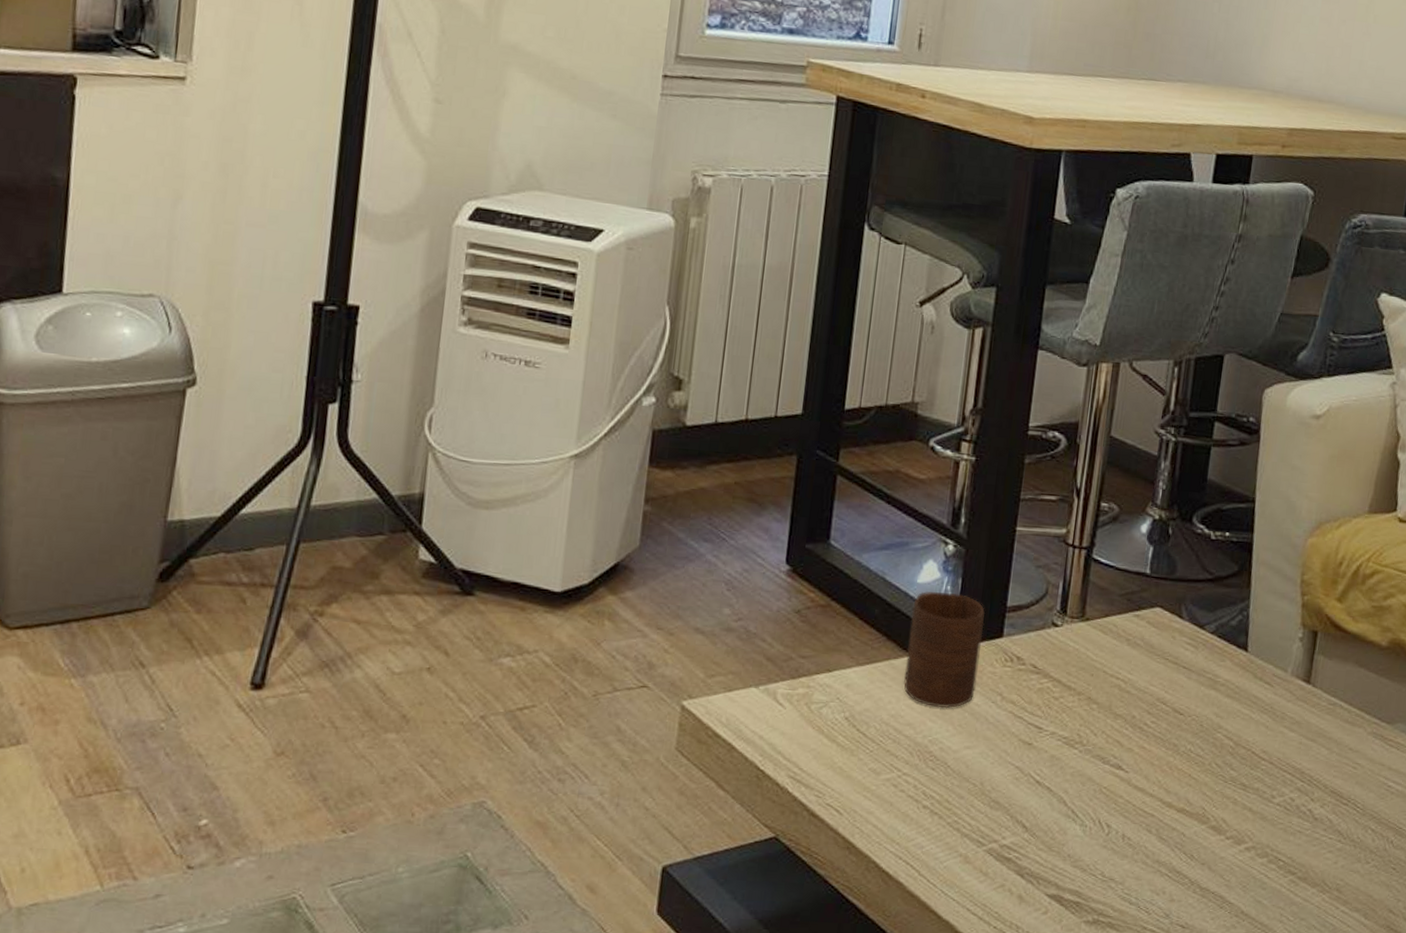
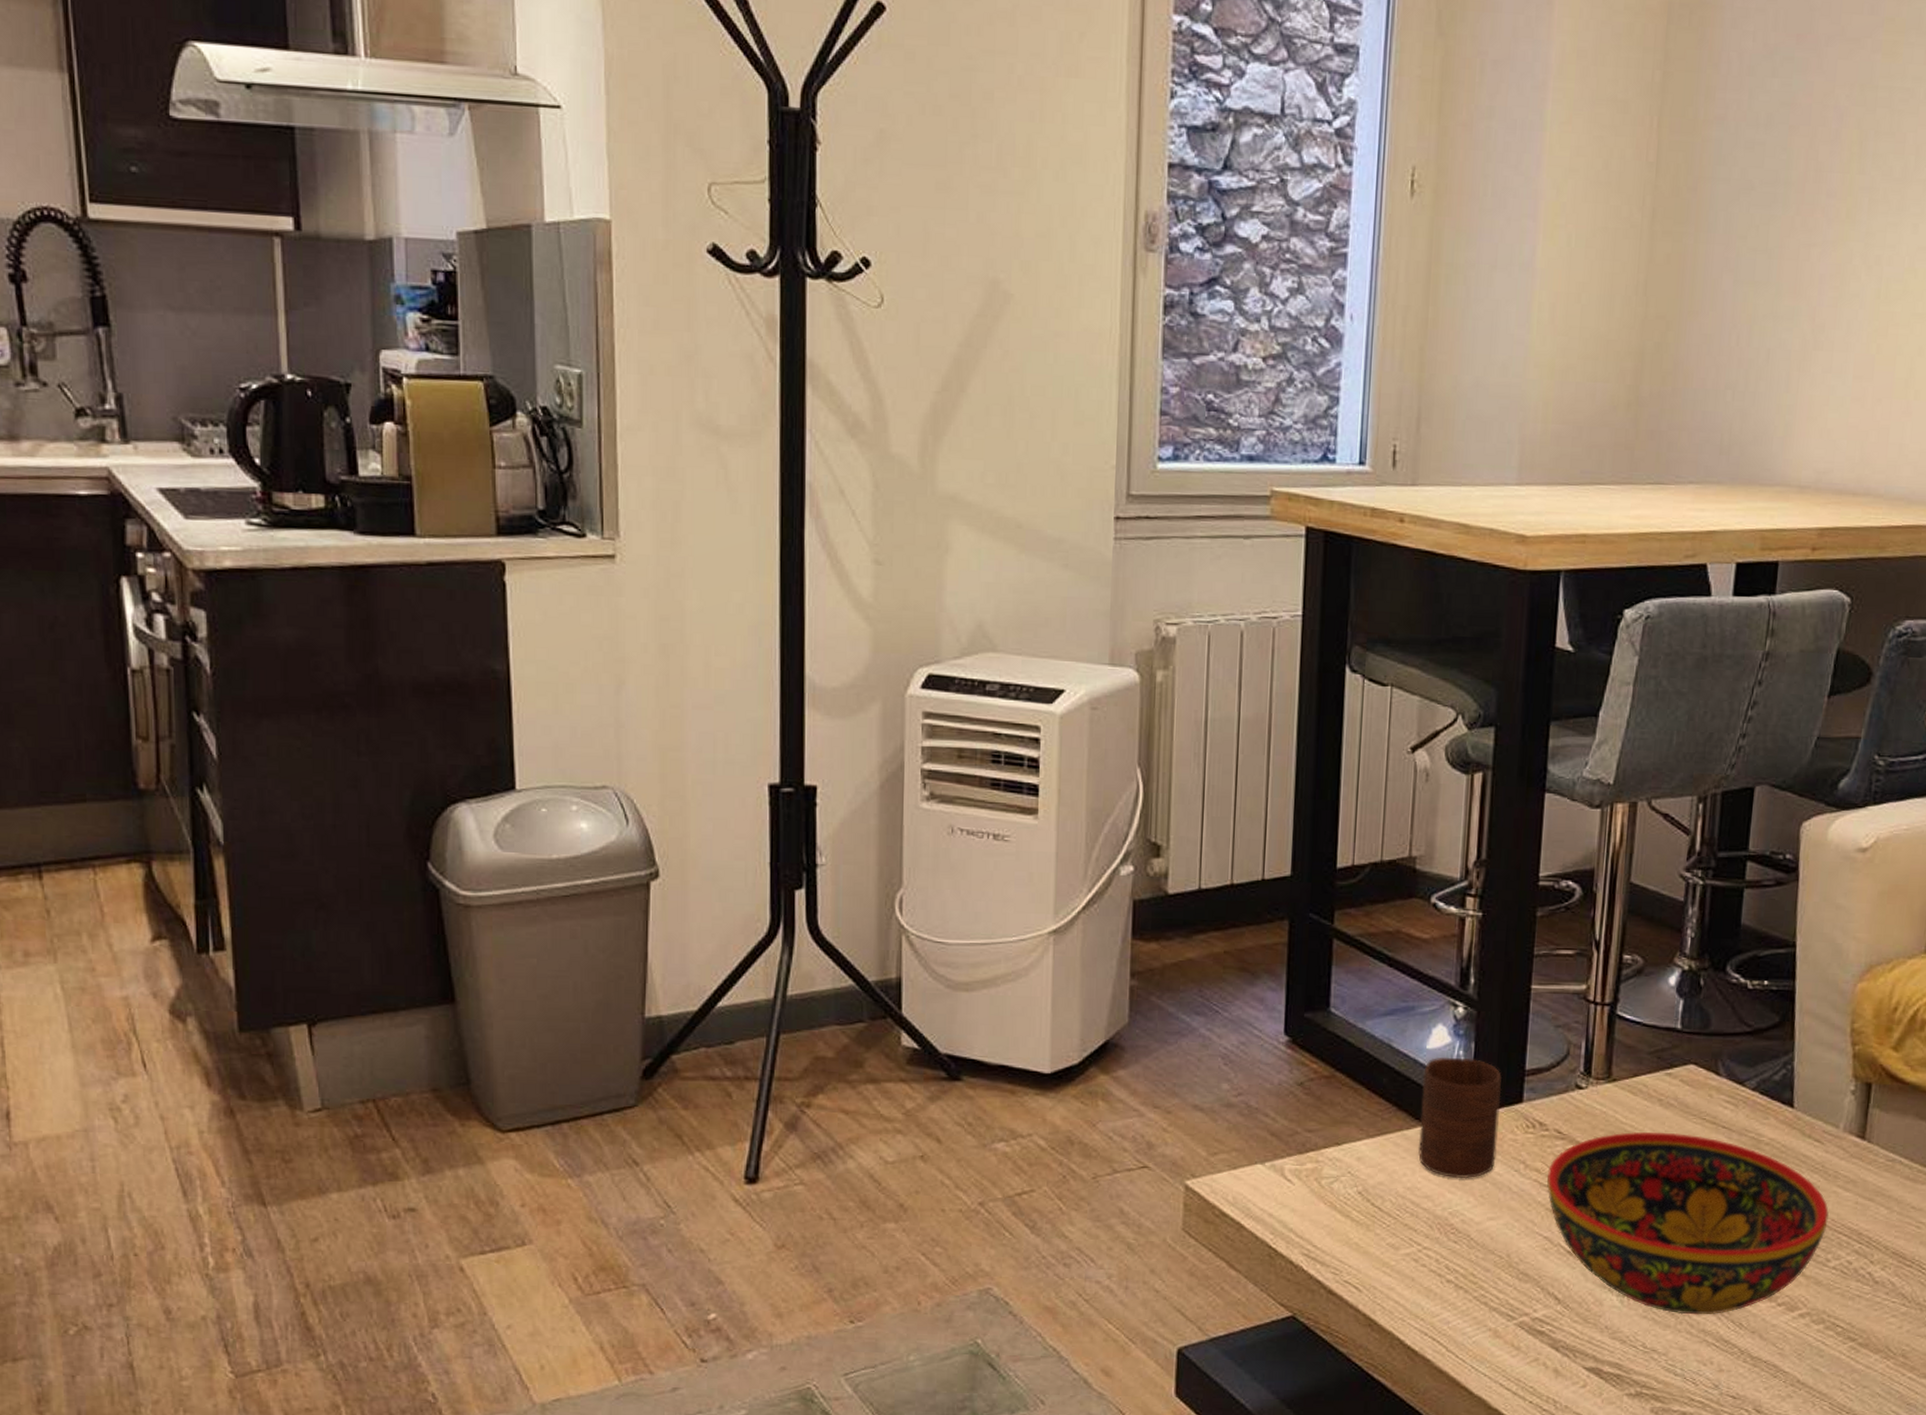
bowl: none [1020,669,1275,846] -> present [1547,1131,1829,1315]

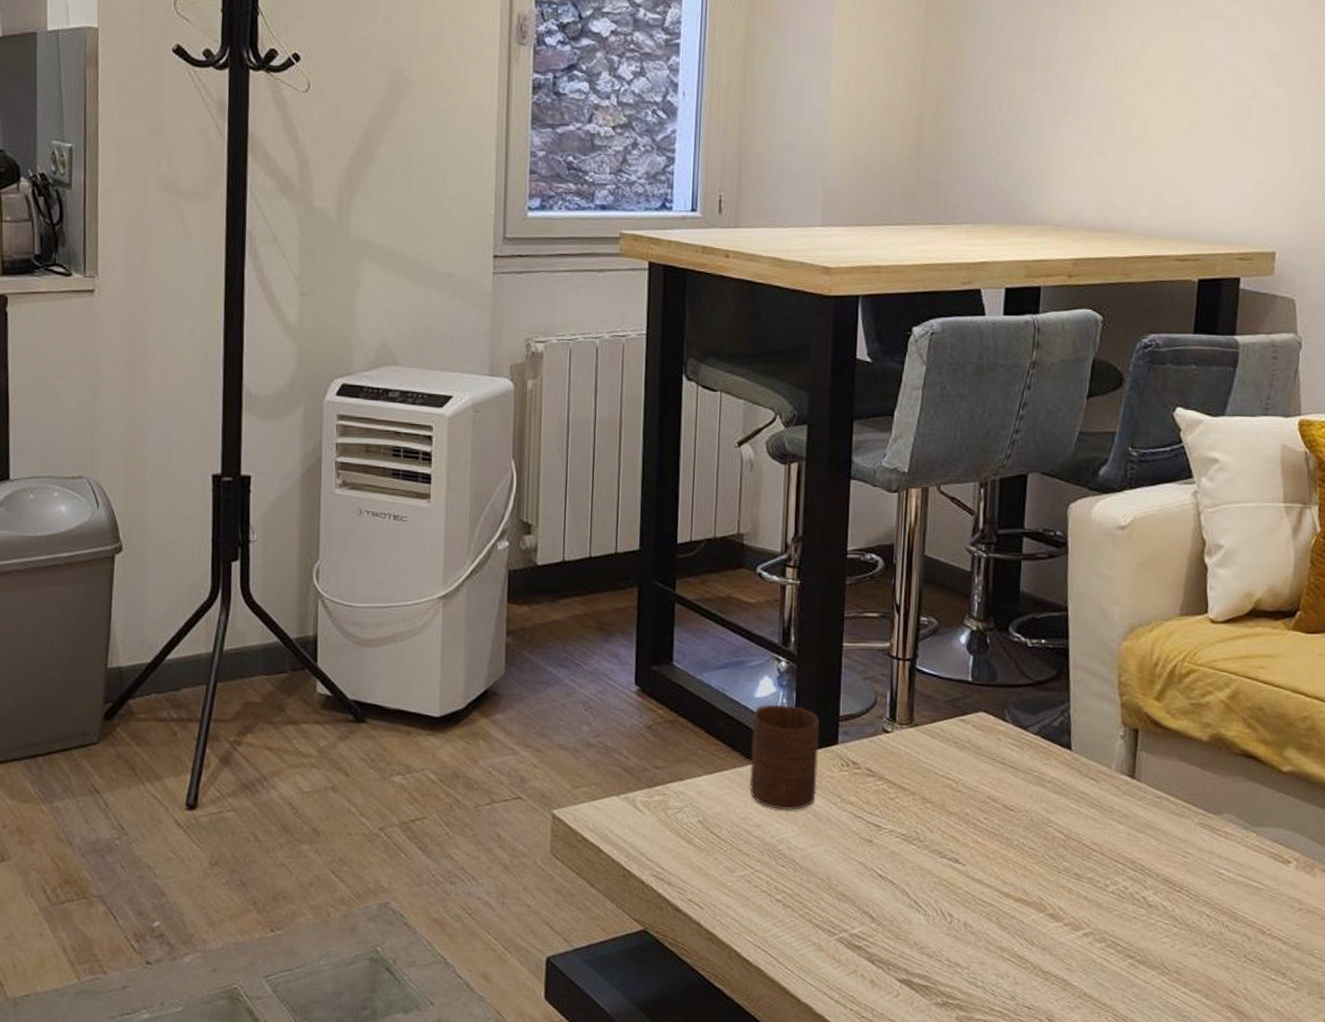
bowl: present [1547,1131,1829,1315] -> none [860,770,1106,933]

